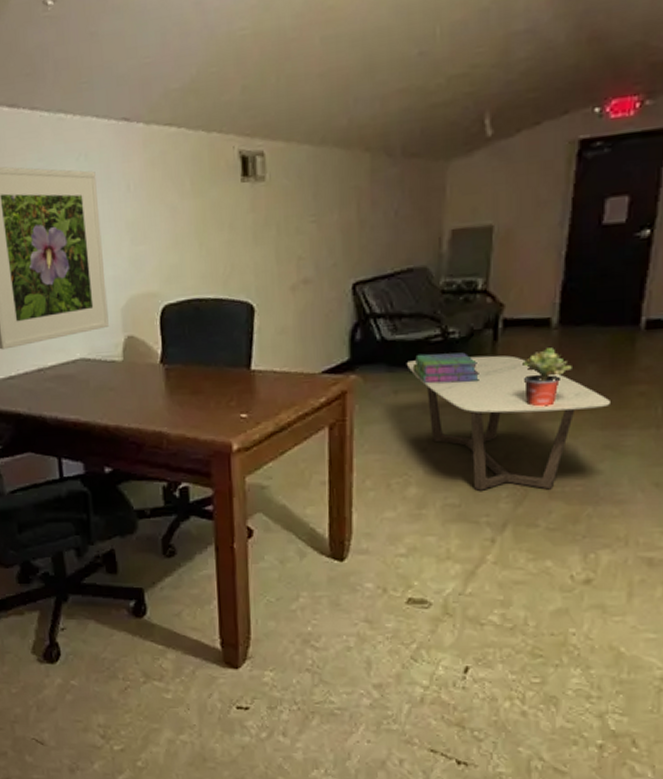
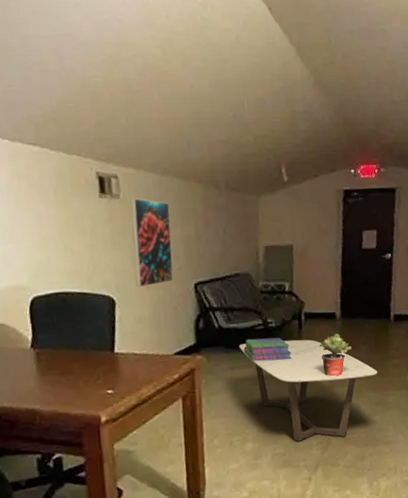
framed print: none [278,179,327,291] -> present [131,198,174,288]

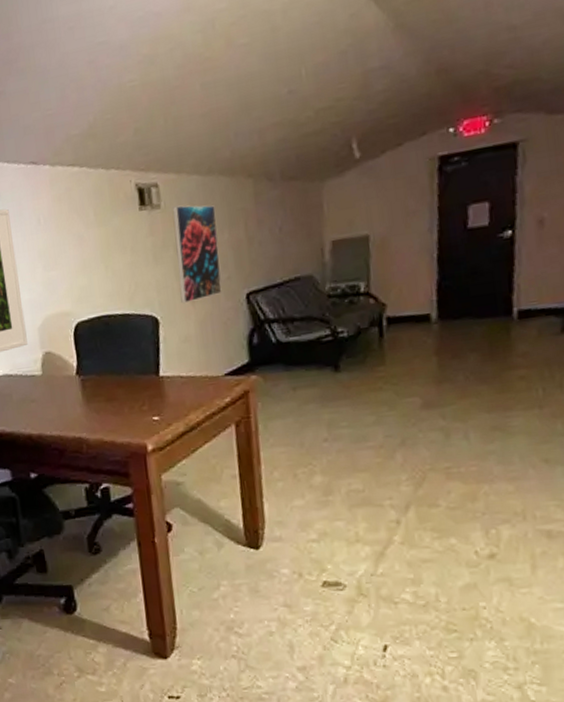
coffee table: present [238,339,377,442] -> none [301,349,494,476]
stack of books: present [243,337,292,362] -> none [307,349,370,380]
potted plant: present [320,334,352,377] -> none [408,340,455,395]

